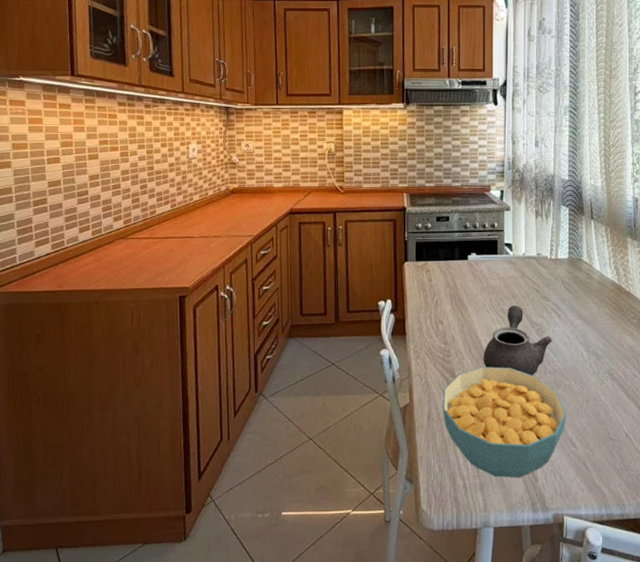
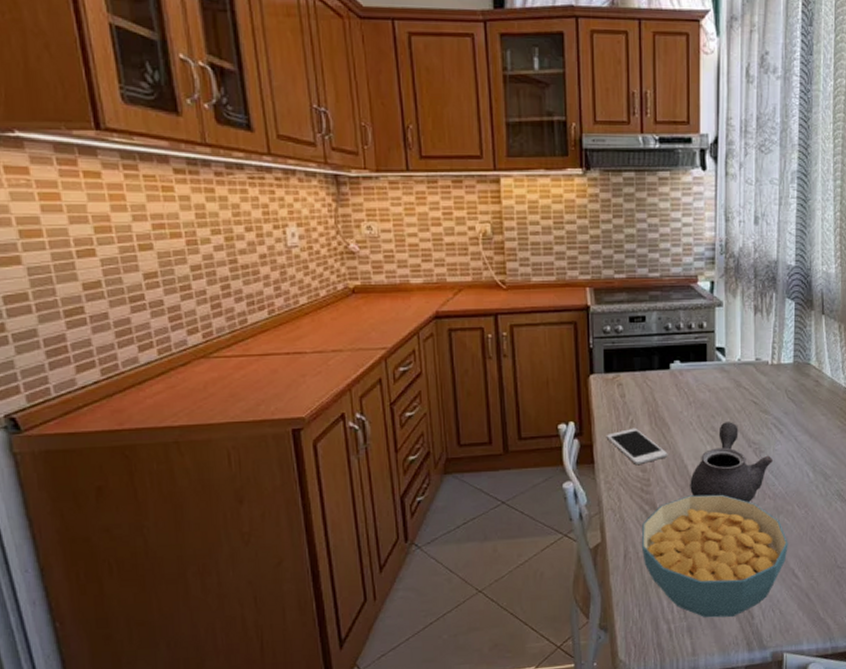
cell phone: none [416,307,466,338] -> present [606,428,668,464]

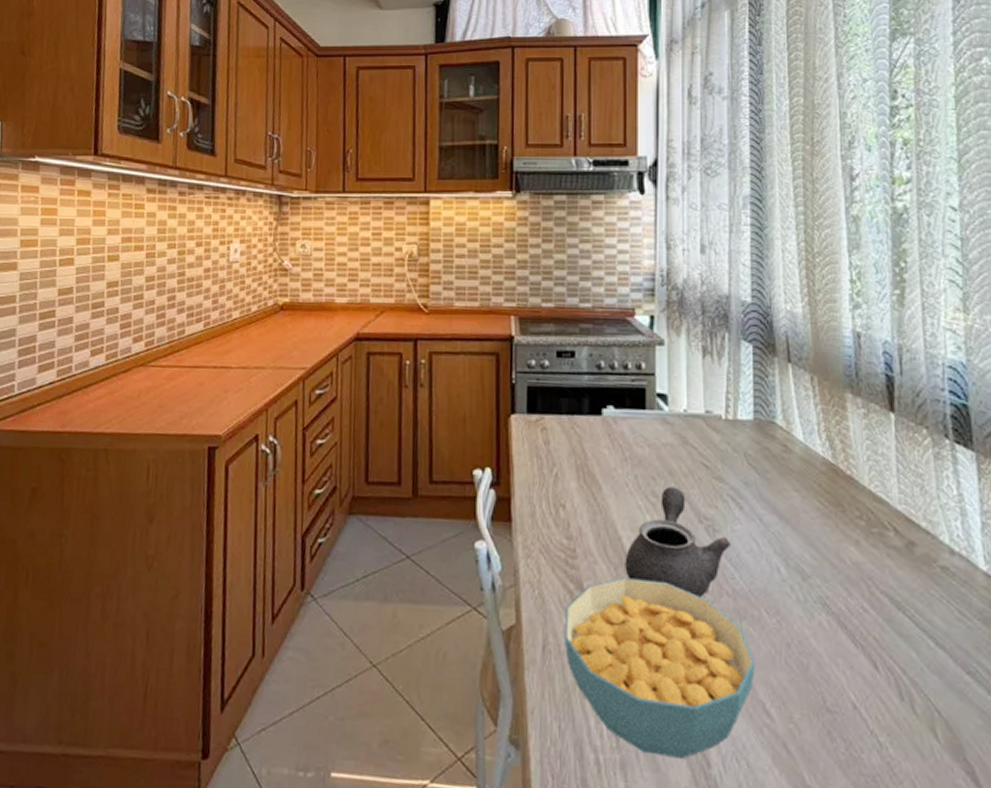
cell phone: present [606,428,668,464] -> none [526,482,599,529]

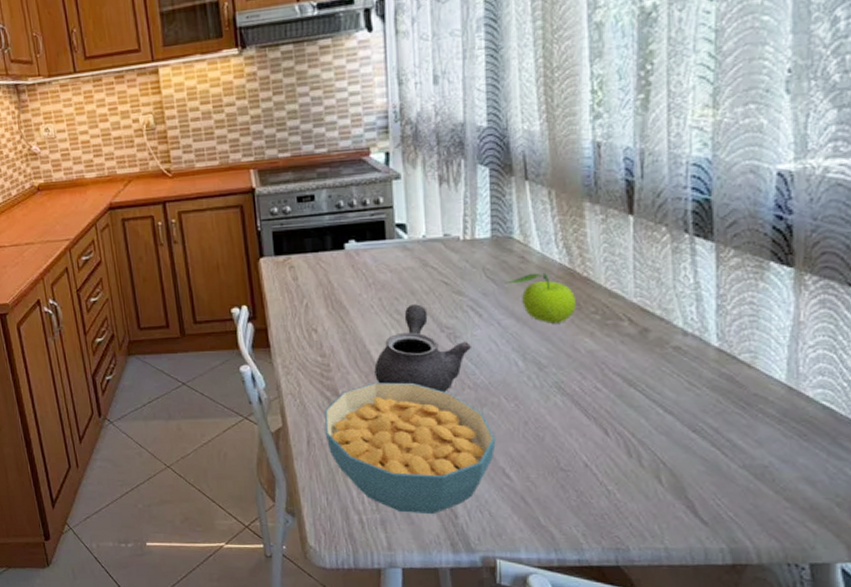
fruit: none [767,464,841,526] -> present [505,272,577,324]

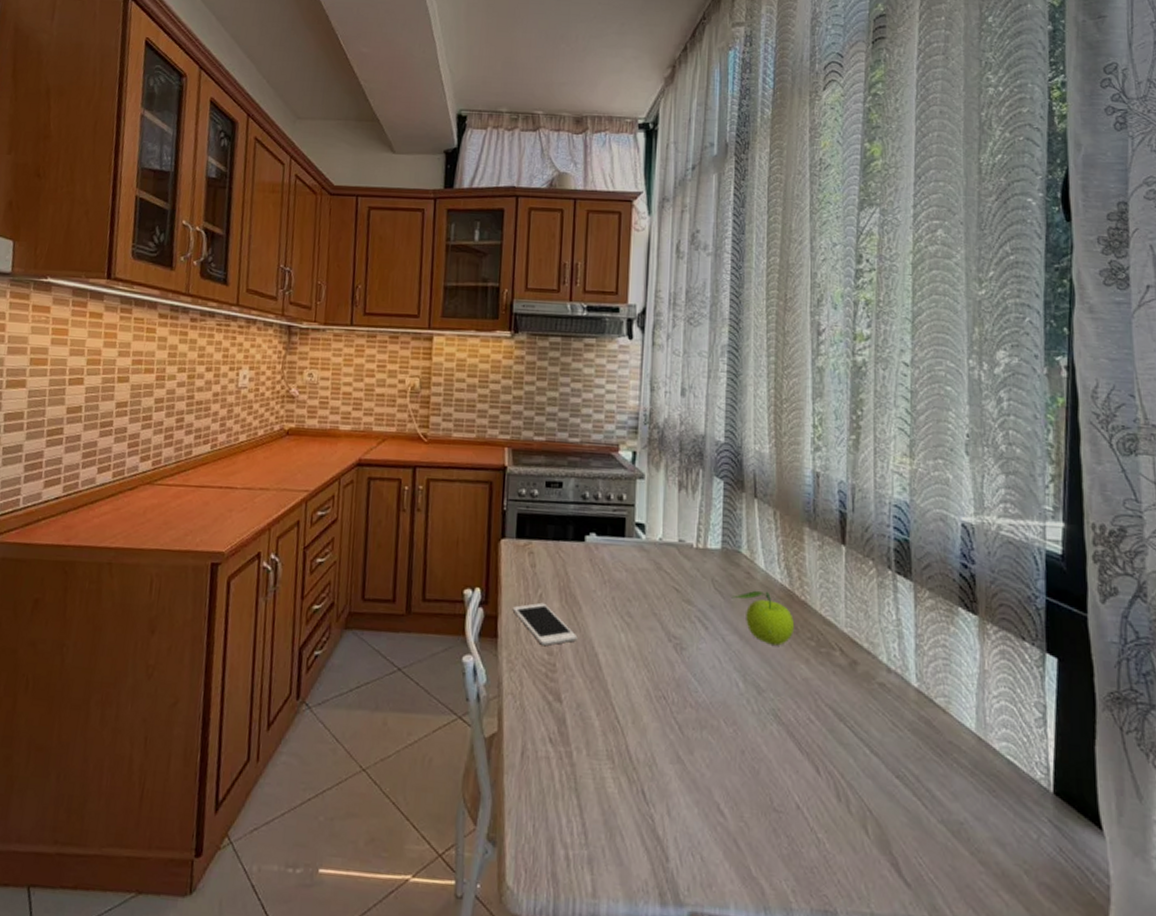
cell phone: none [280,311,348,349] -> present [512,602,578,645]
cereal bowl: present [324,382,496,514] -> none [541,690,713,854]
teapot: present [374,304,471,393] -> none [600,608,696,710]

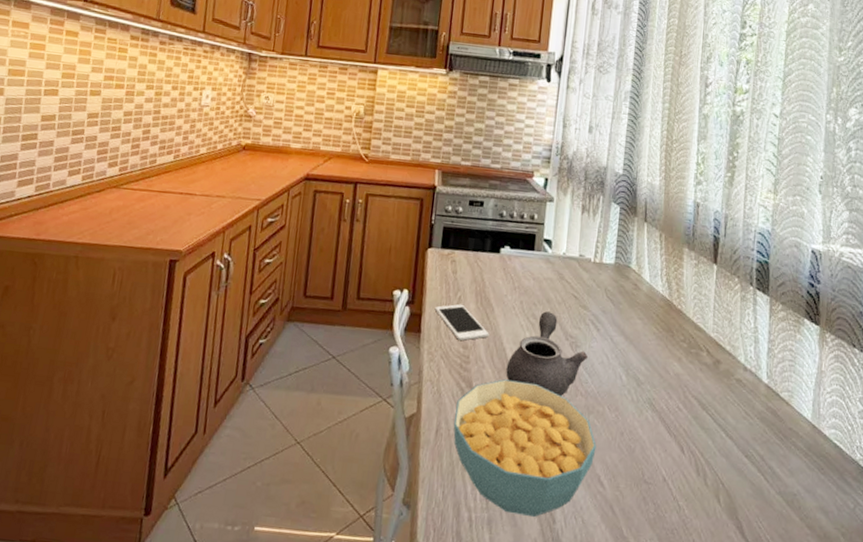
cereal bowl: none [541,690,713,854] -> present [453,379,597,517]
teapot: none [600,608,696,710] -> present [506,311,588,397]
fruit: present [731,590,795,646] -> none [620,299,672,346]

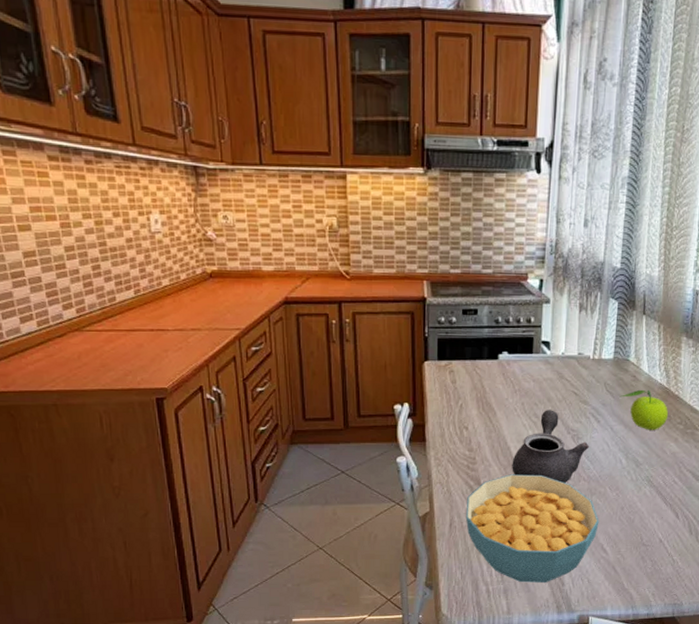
cell phone: present [434,304,489,341] -> none [437,411,493,444]
fruit: none [620,299,672,346] -> present [619,389,669,430]

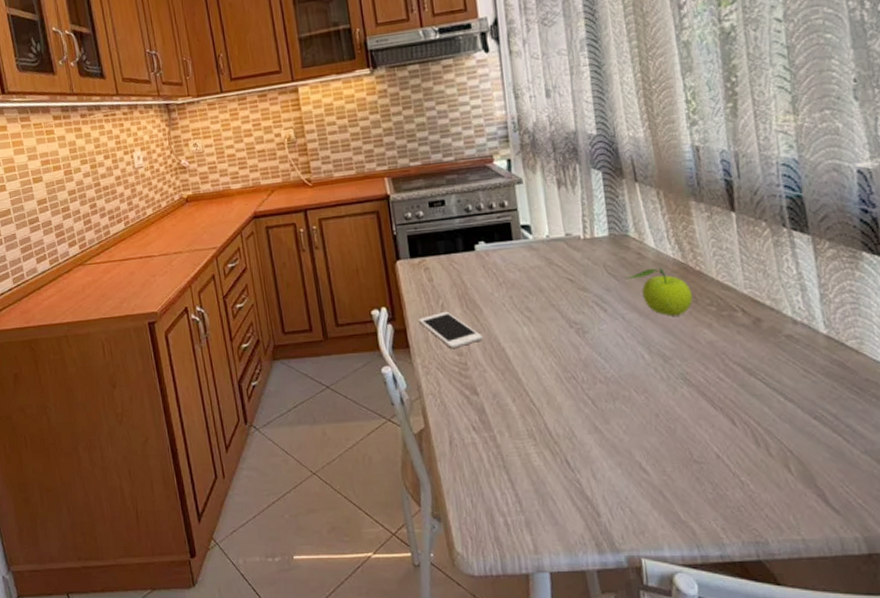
cell phone: none [437,411,493,444] -> present [418,311,484,348]
cereal bowl: present [465,474,599,583] -> none [465,379,631,513]
teapot: present [512,410,589,484] -> none [509,301,599,388]

